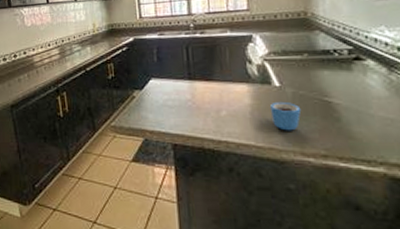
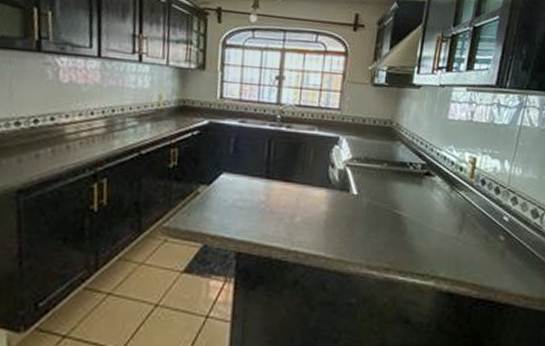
mug: present [269,101,302,131] -> none [344,210,373,243]

